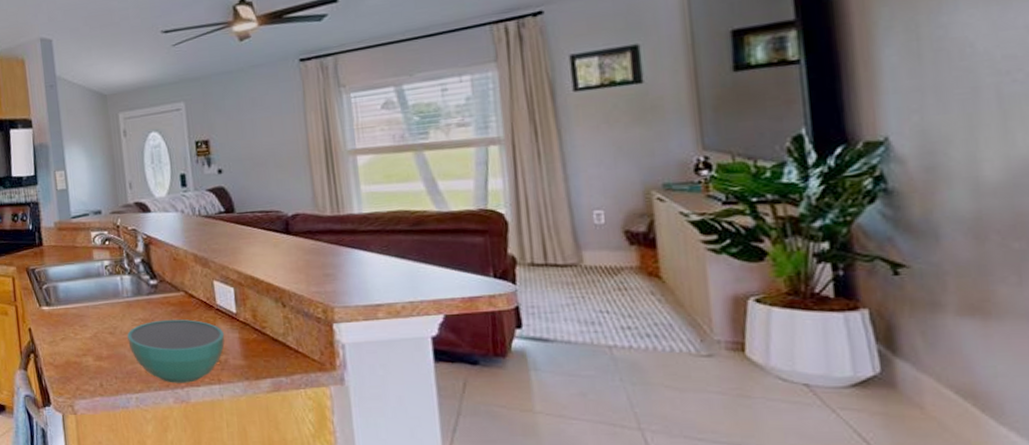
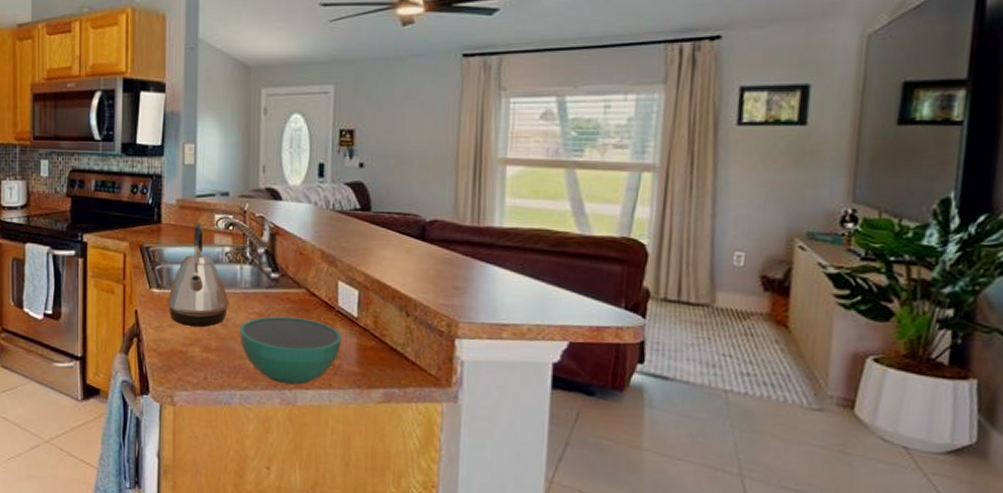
kettle: none [56,241,115,338] -> present [167,223,230,327]

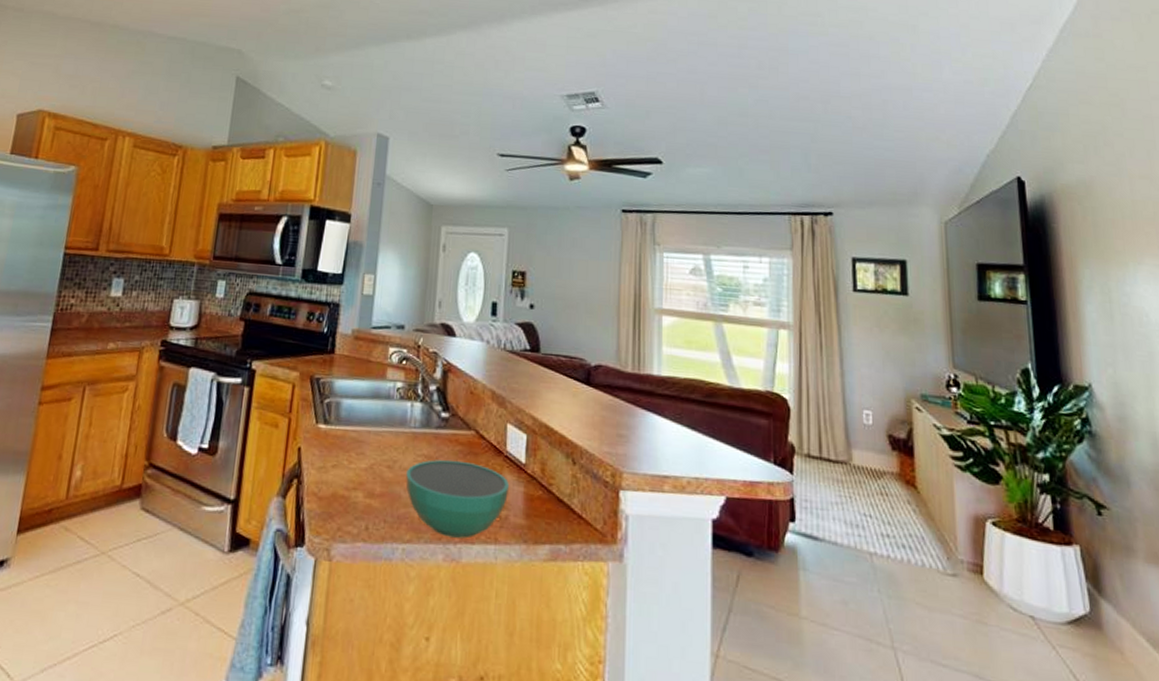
kettle: present [167,223,230,327] -> none [332,355,398,469]

